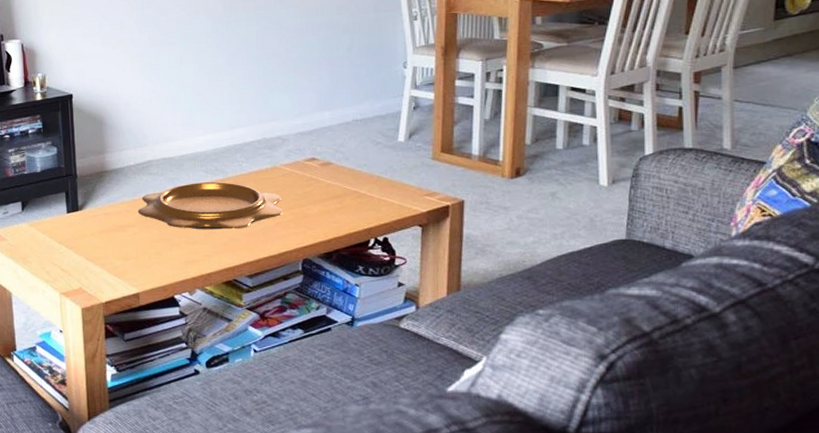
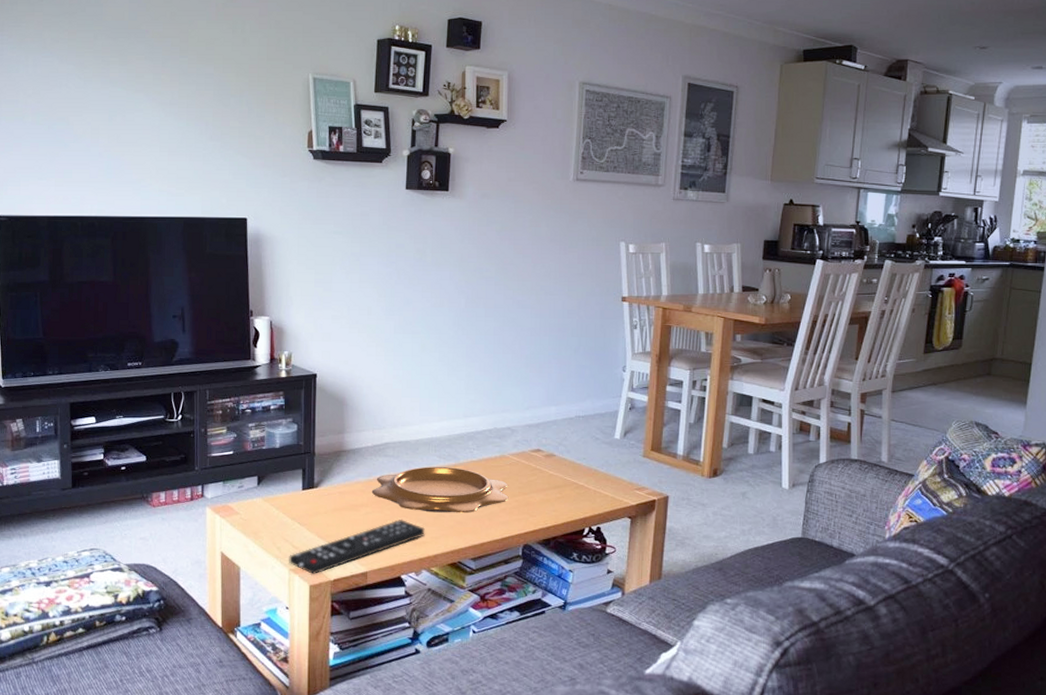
remote control: none [59,237,196,298] -> present [289,518,425,575]

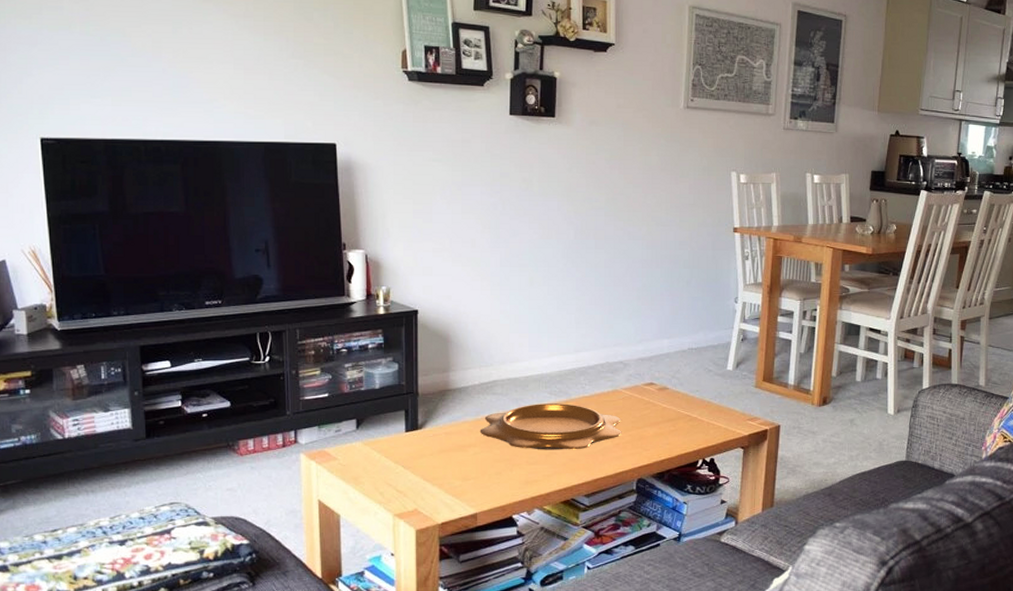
remote control: present [289,518,425,575] -> none [393,457,536,519]

